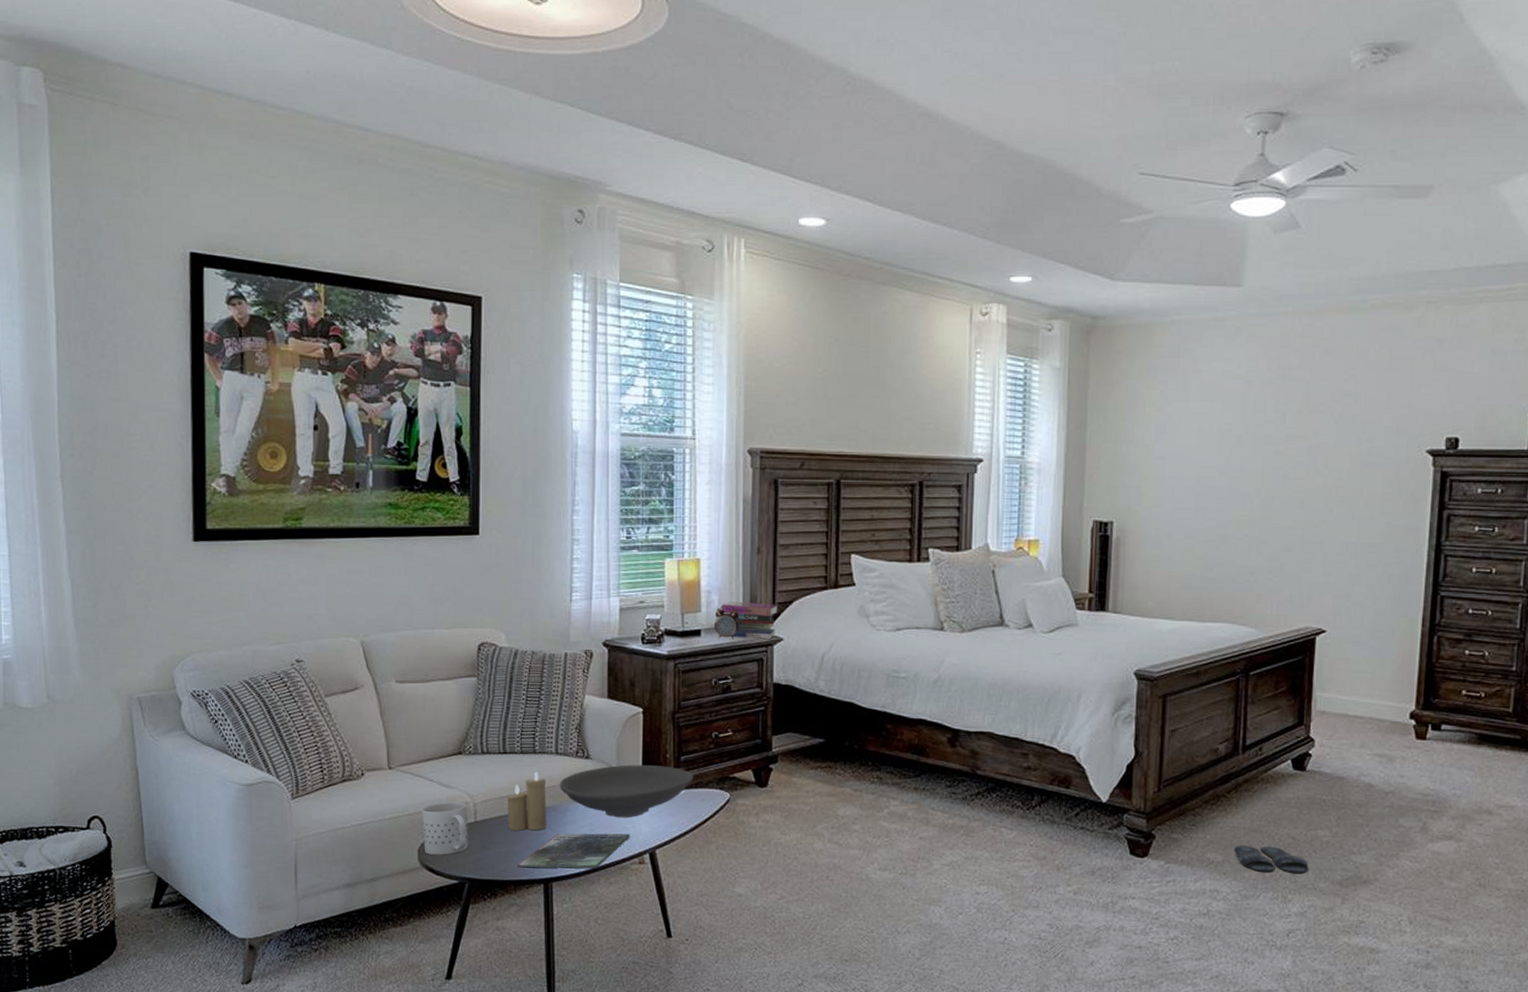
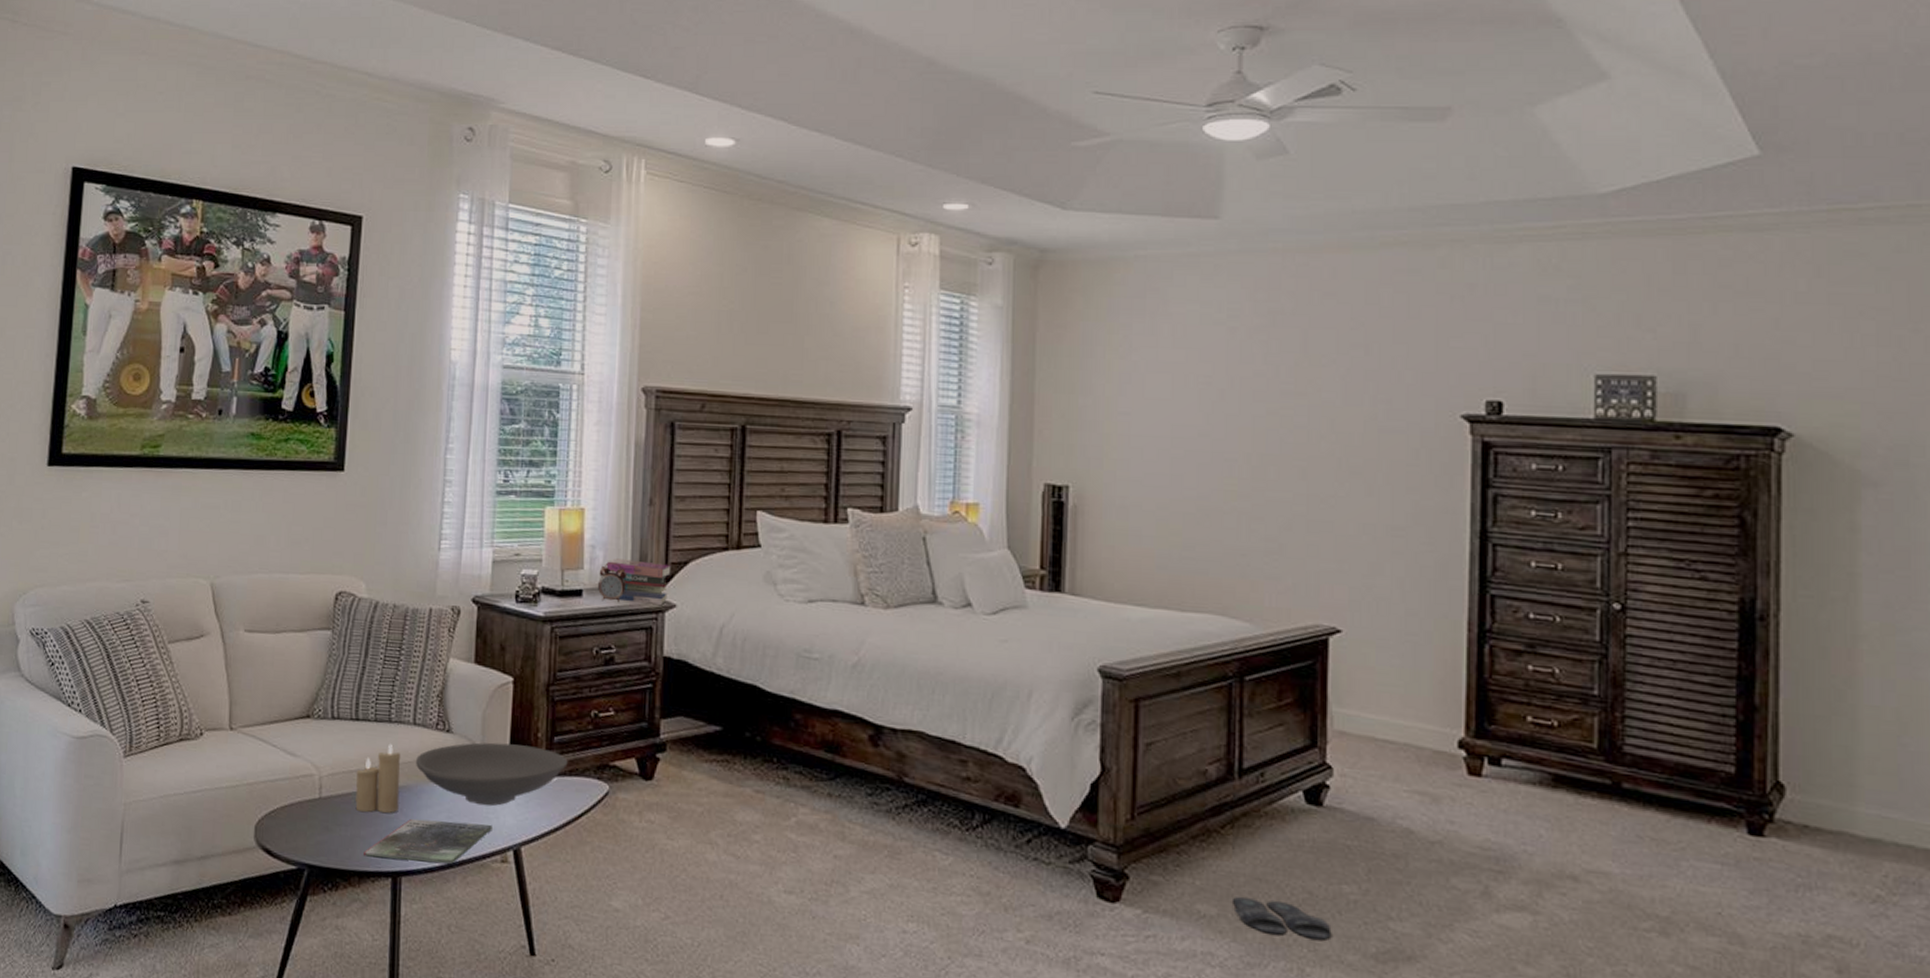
mug: present [422,801,469,855] -> none [261,772,313,835]

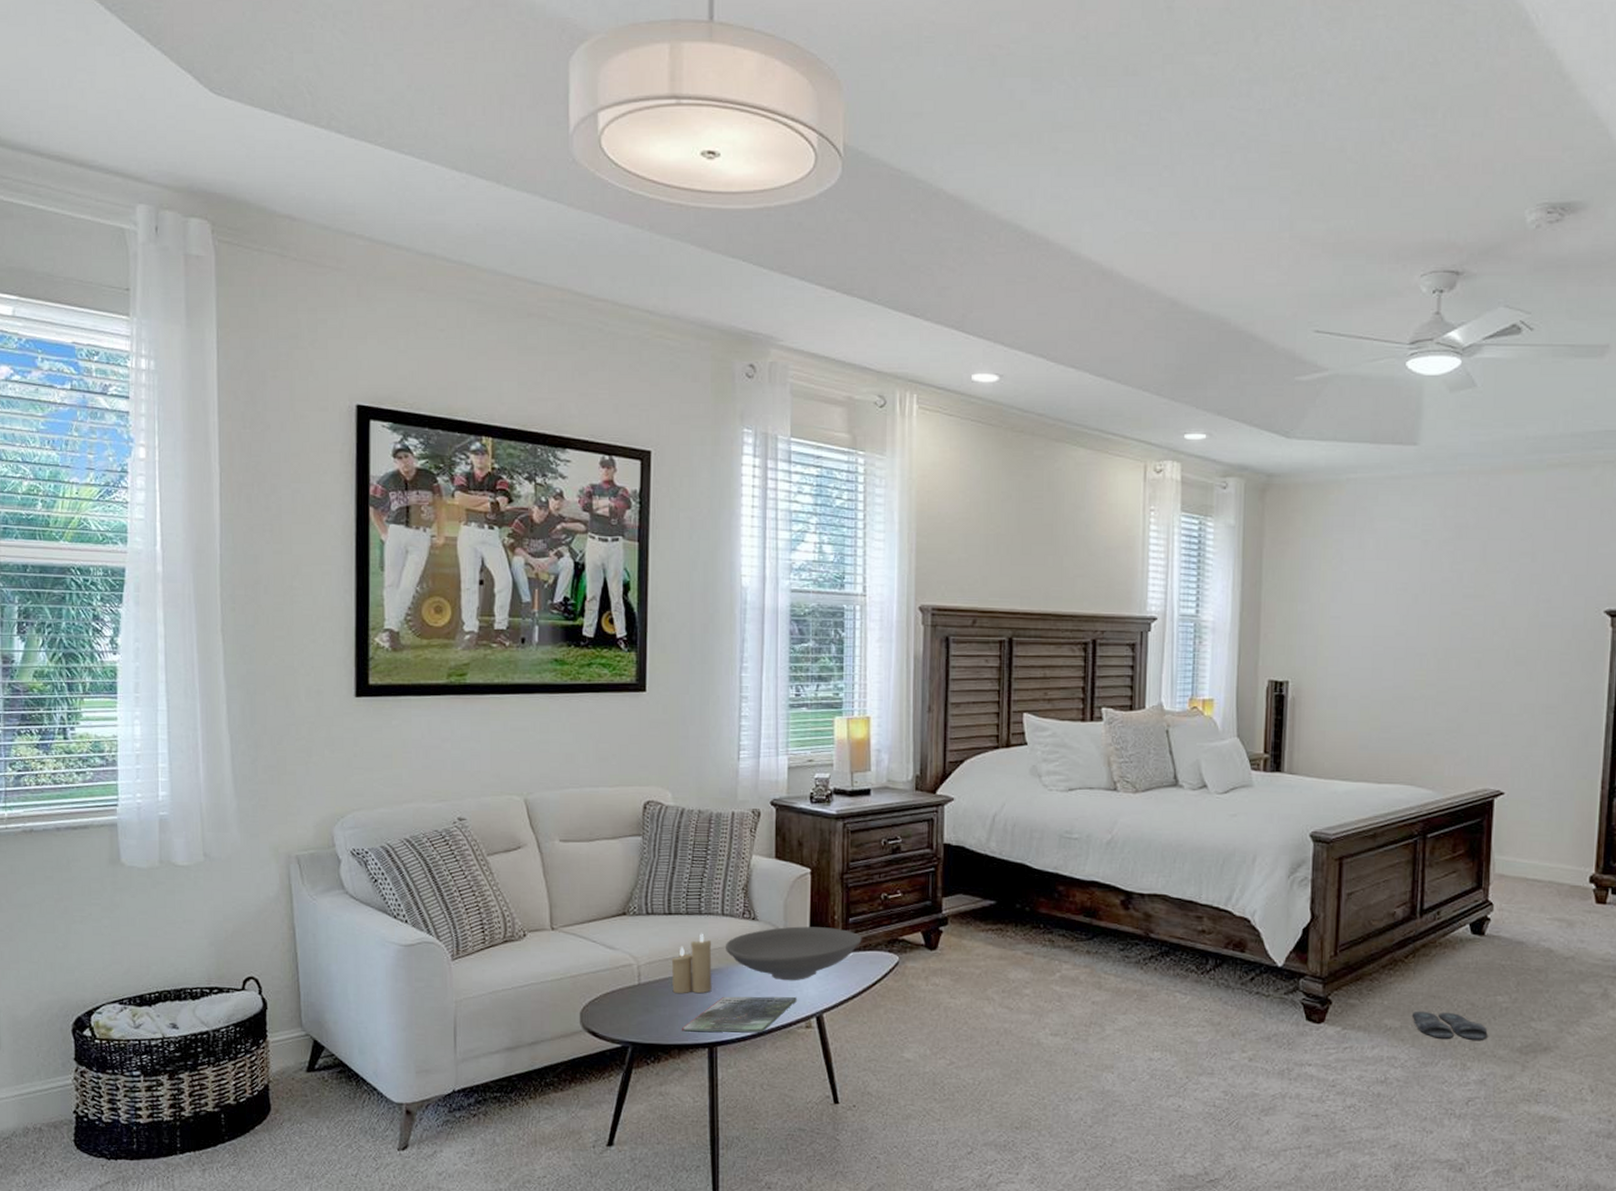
alarm clock: present [598,562,628,603] -> none [884,764,910,799]
books: present [606,558,672,606] -> none [891,760,949,800]

